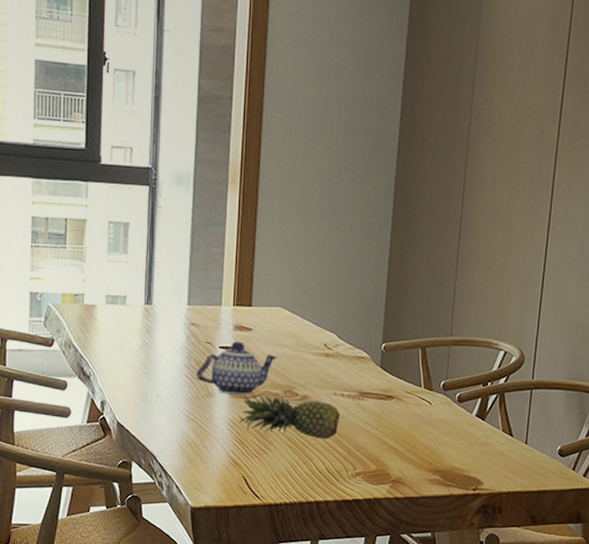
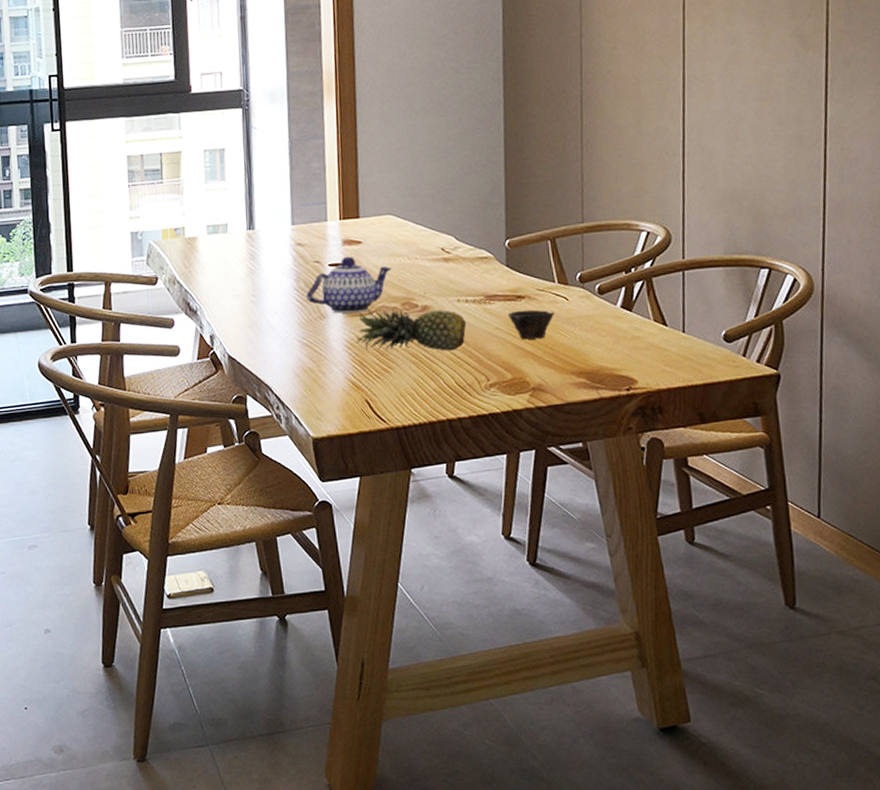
cup: none [377,409,419,437] -> present [507,309,555,340]

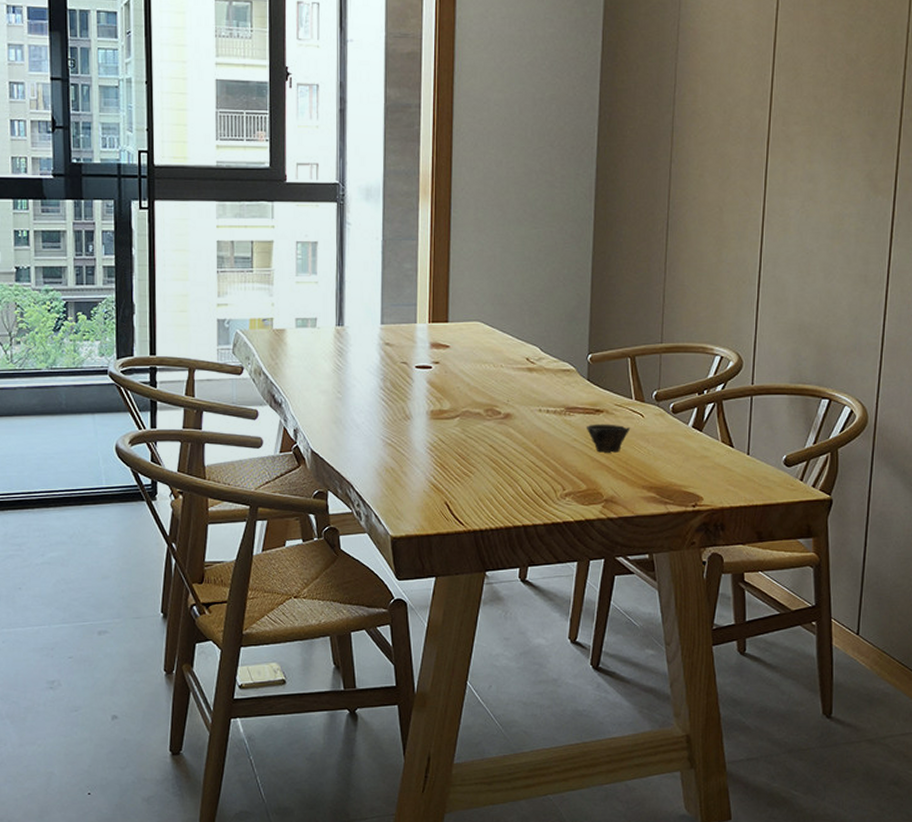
teapot: present [305,256,393,314] -> none [391,359,479,416]
fruit: present [357,307,467,351] -> none [439,411,547,459]

